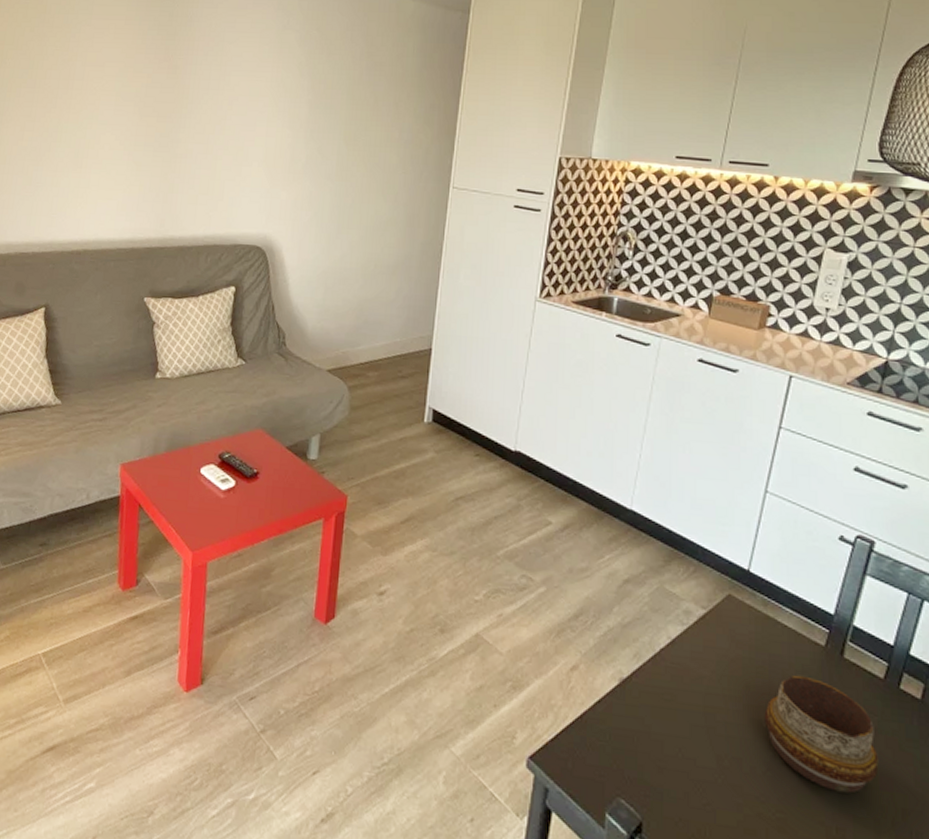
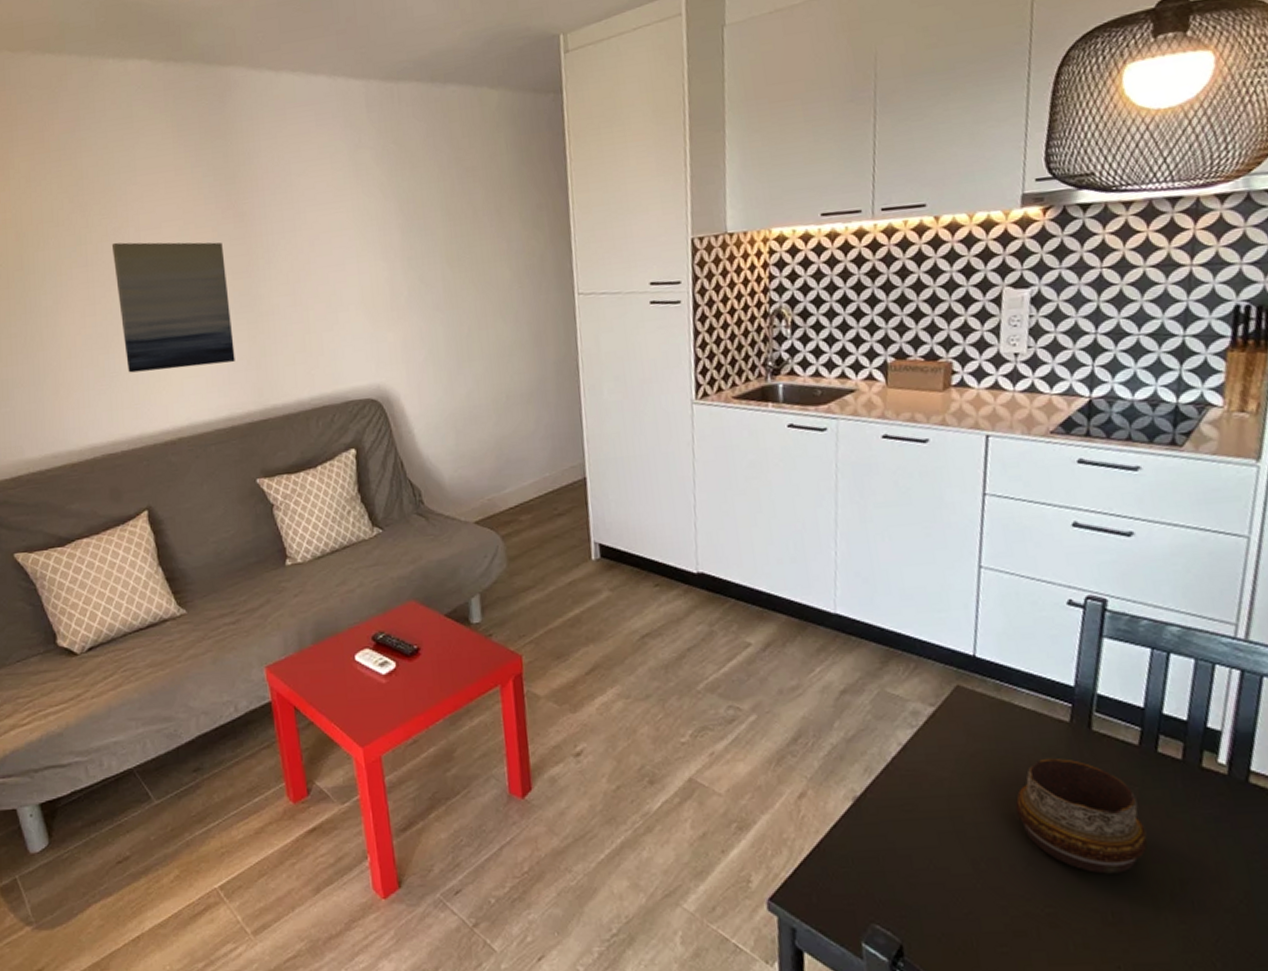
wall art: none [52,72,154,192] -> present [111,242,235,373]

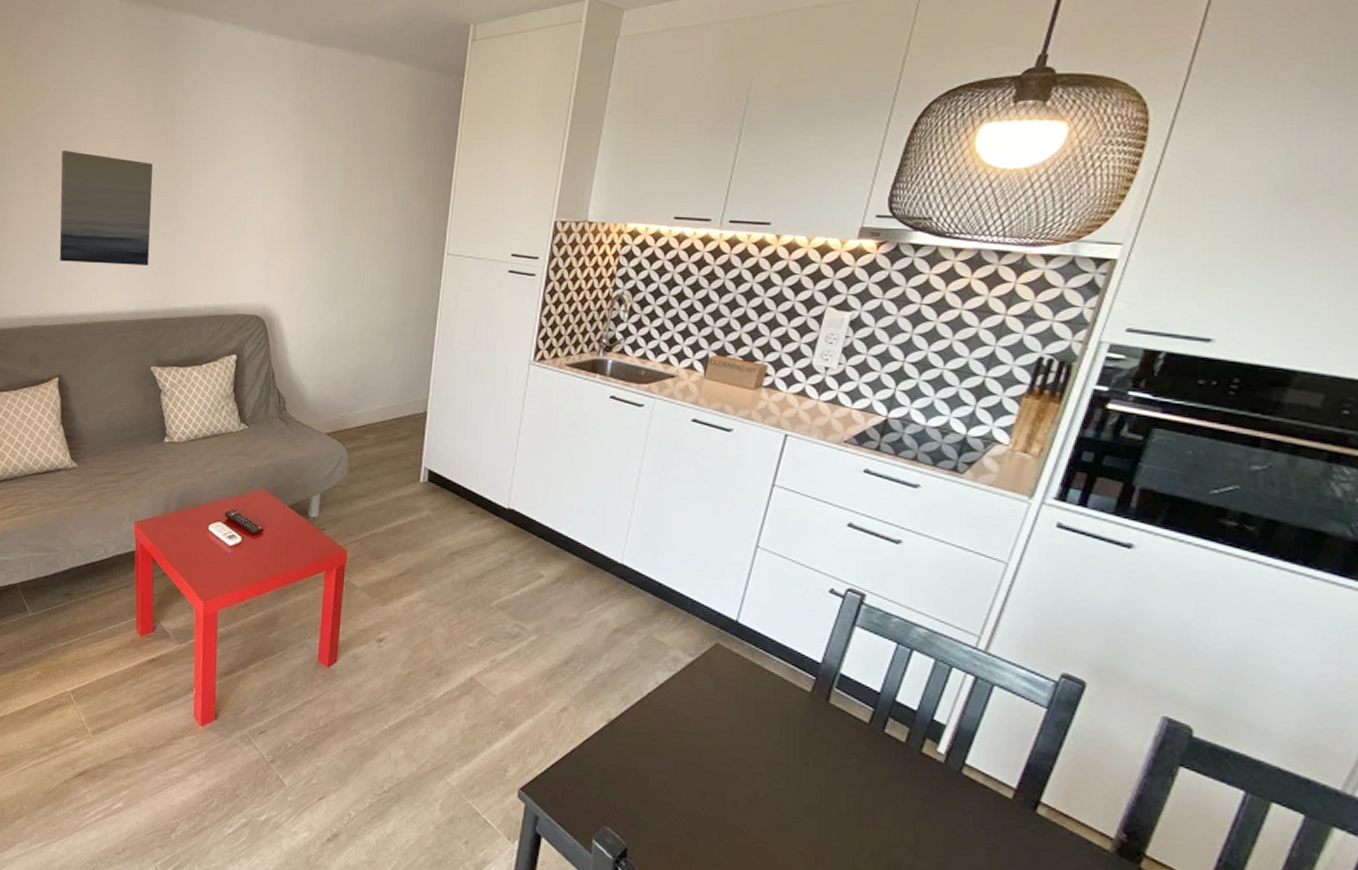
decorative bowl: present [1015,758,1148,874] -> none [748,718,860,827]

